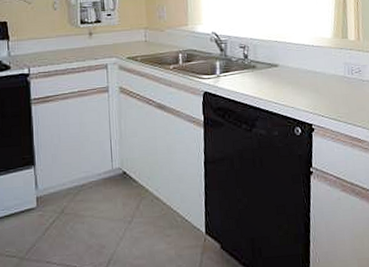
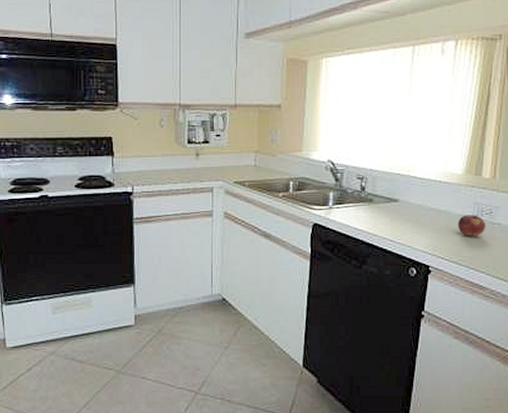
fruit: none [332,74,357,94] -> present [458,215,486,236]

